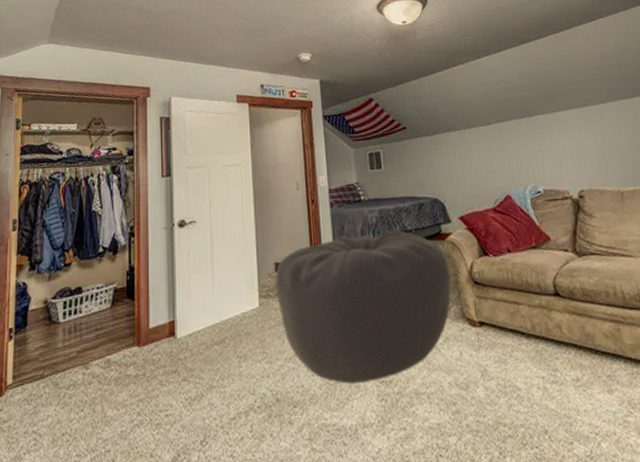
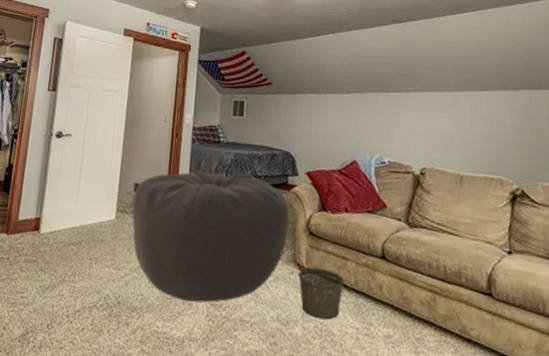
basket: none [470,318,521,375] -> present [298,268,345,320]

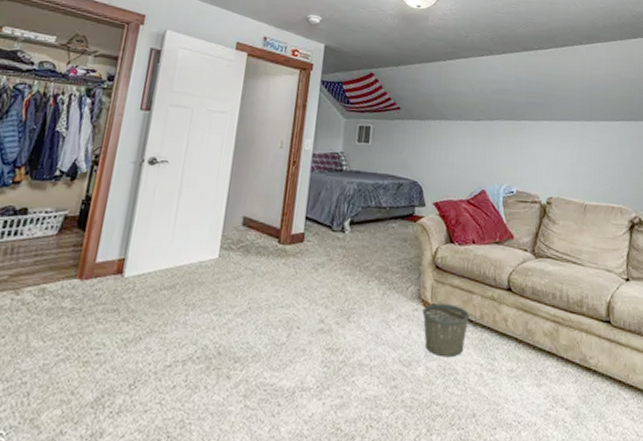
bean bag chair: present [131,170,290,303] -> none [238,201,415,347]

